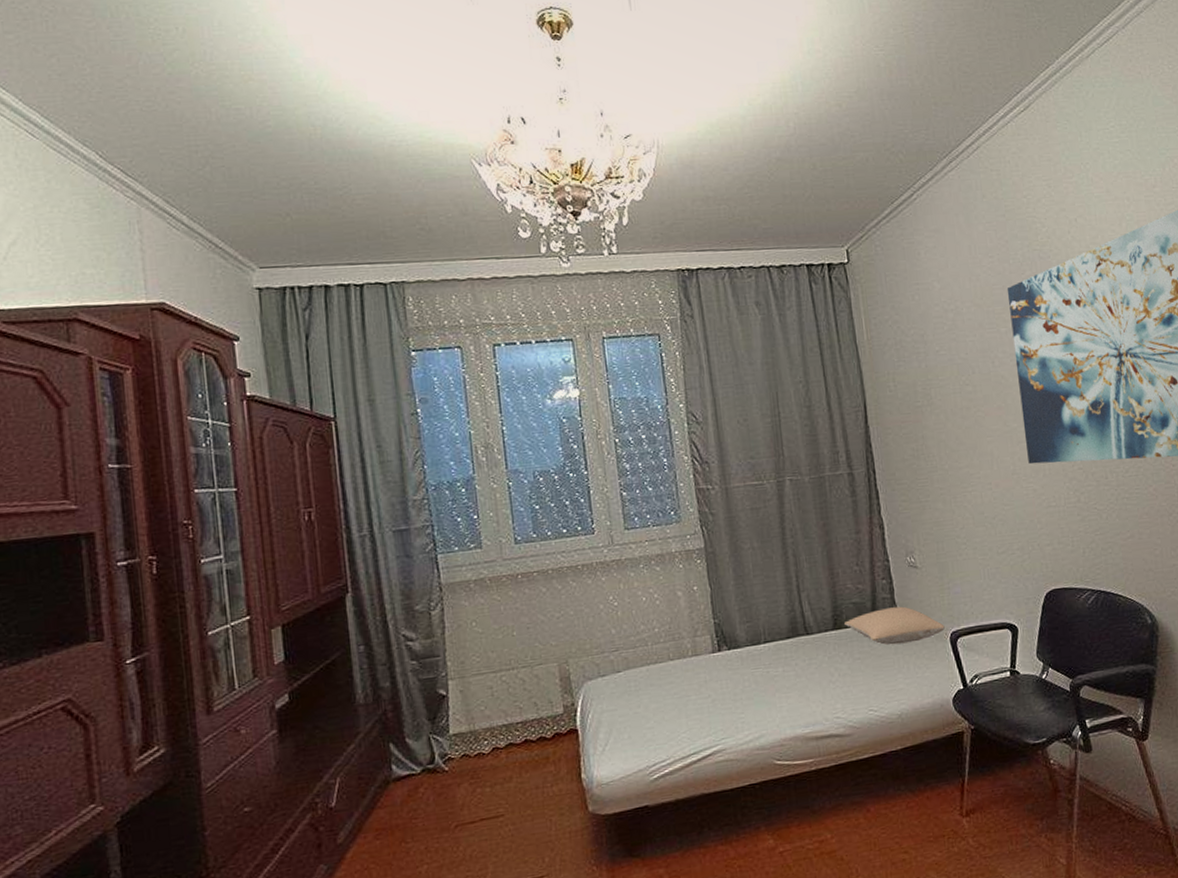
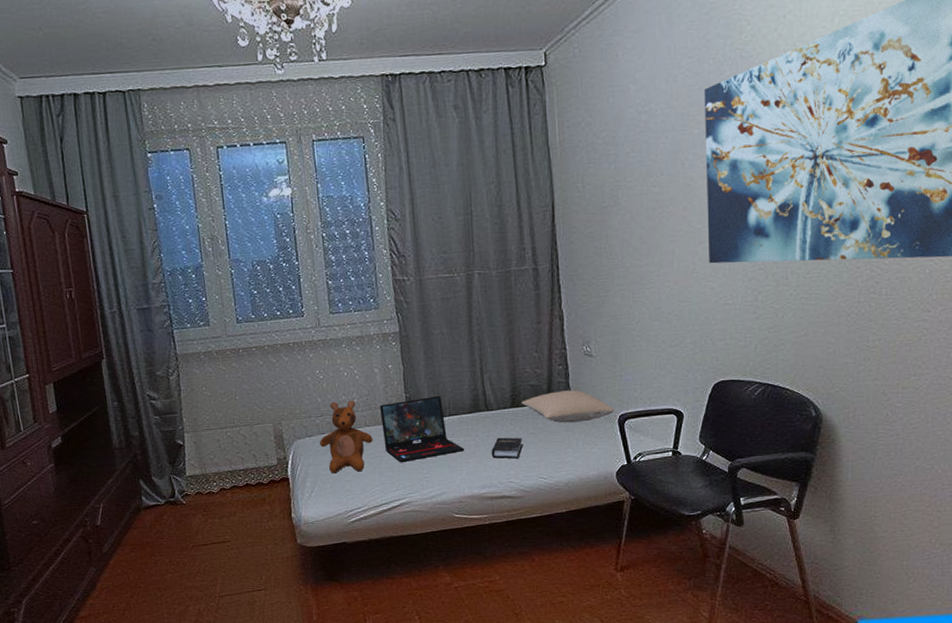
teddy bear: none [615,630,678,720] -> present [320,400,373,474]
laptop: none [684,619,784,701] -> present [379,395,465,462]
hardback book: none [813,663,849,690] -> present [491,437,523,459]

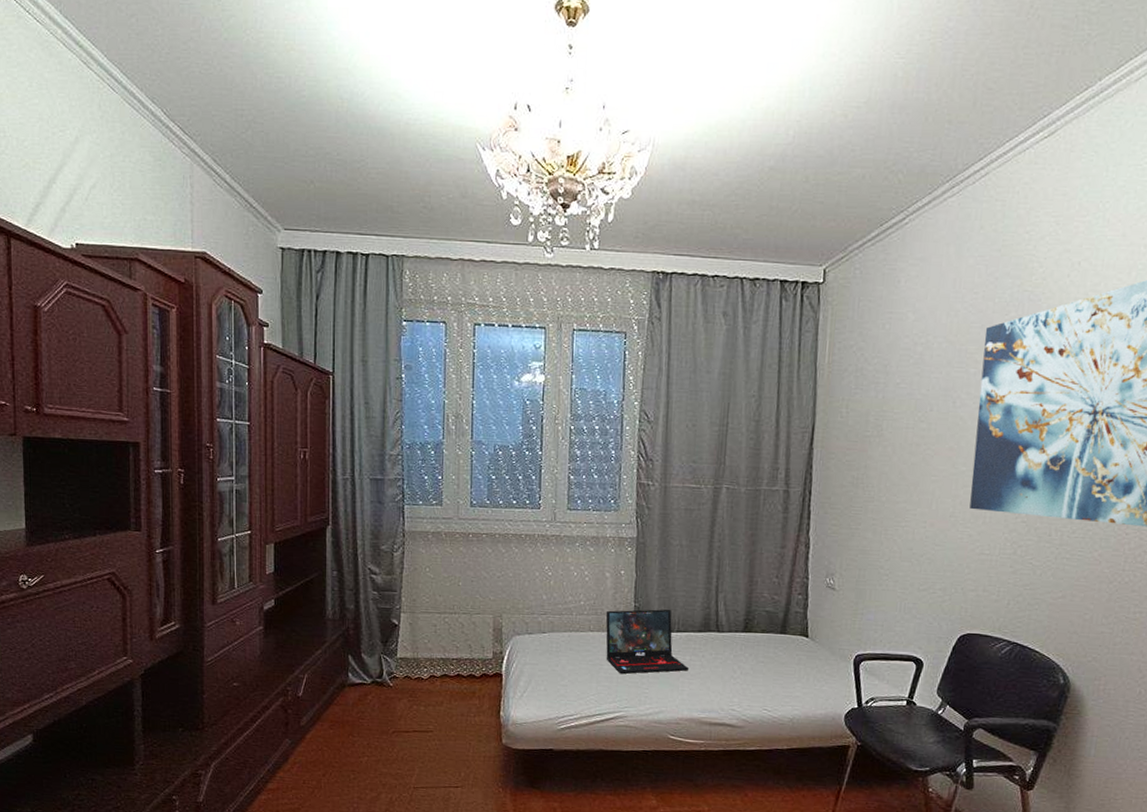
teddy bear: present [320,400,373,474] -> none [539,601,595,677]
hardback book: present [491,437,523,459] -> none [716,661,751,686]
pillow: present [520,390,614,423] -> none [753,621,851,657]

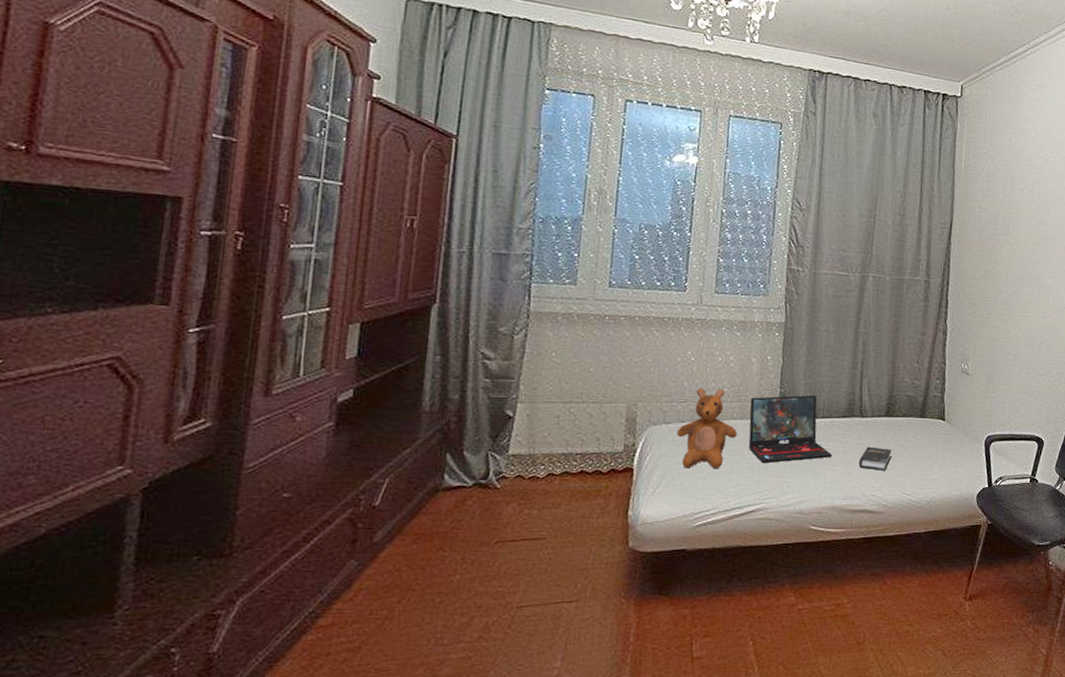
teddy bear: none [539,601,595,677] -> present [677,388,737,468]
hardback book: none [716,661,751,686] -> present [858,446,892,471]

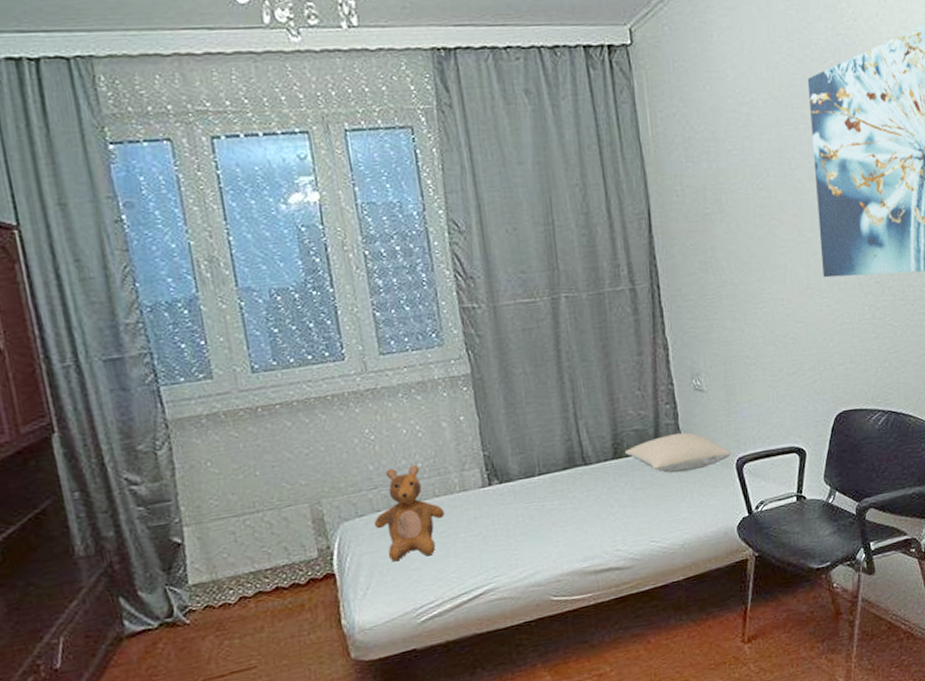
laptop: present [748,394,833,463] -> none [450,450,561,539]
hardback book: present [858,446,892,471] -> none [592,494,629,523]
pillow: none [895,405,982,440] -> present [624,432,731,474]

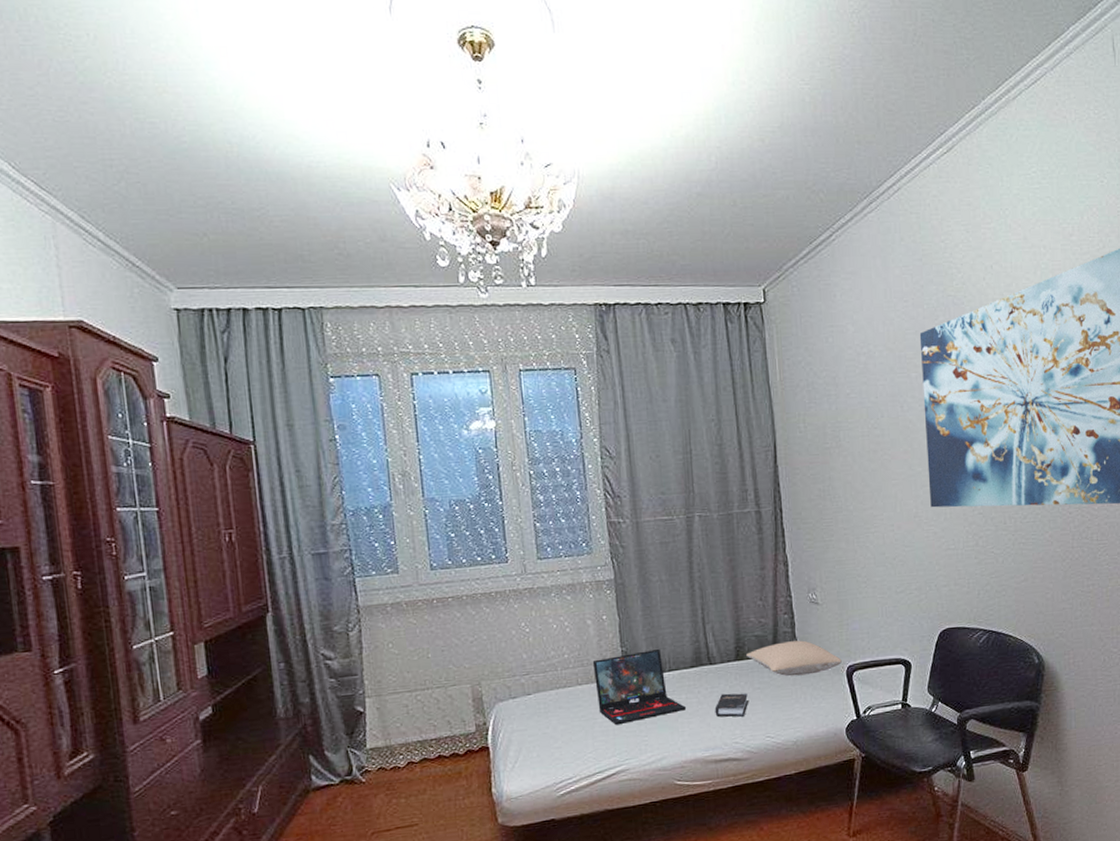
teddy bear: present [374,465,445,562] -> none [525,656,586,740]
laptop: none [450,450,561,539] -> present [592,648,687,724]
hardback book: none [592,494,629,523] -> present [714,692,748,717]

